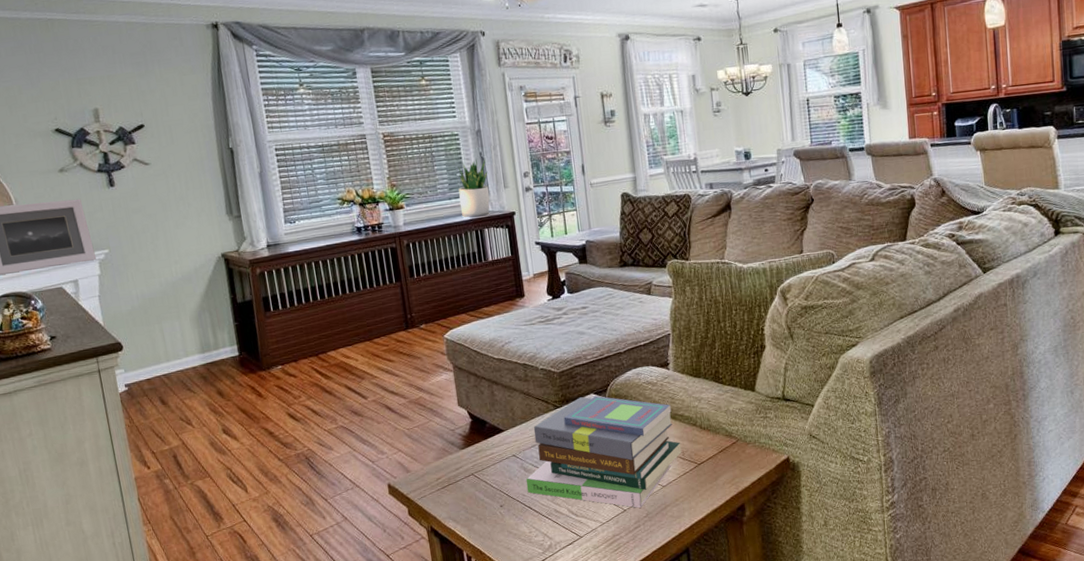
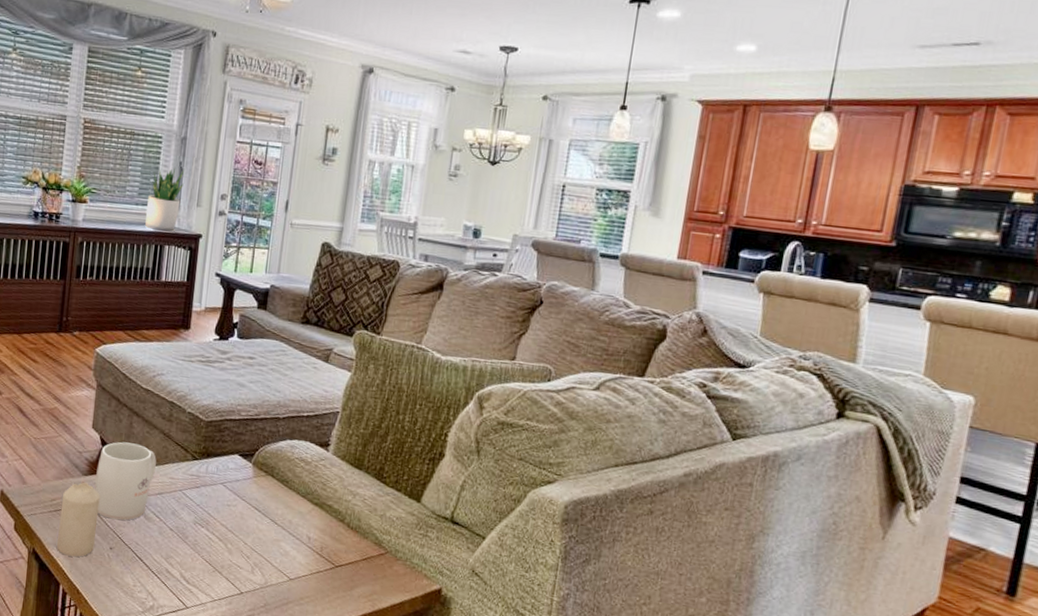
candle: none [446,455,486,524] -> present [57,482,100,557]
mug: none [471,408,525,481] -> present [95,441,157,521]
books: present [526,395,682,508] -> none [142,455,322,595]

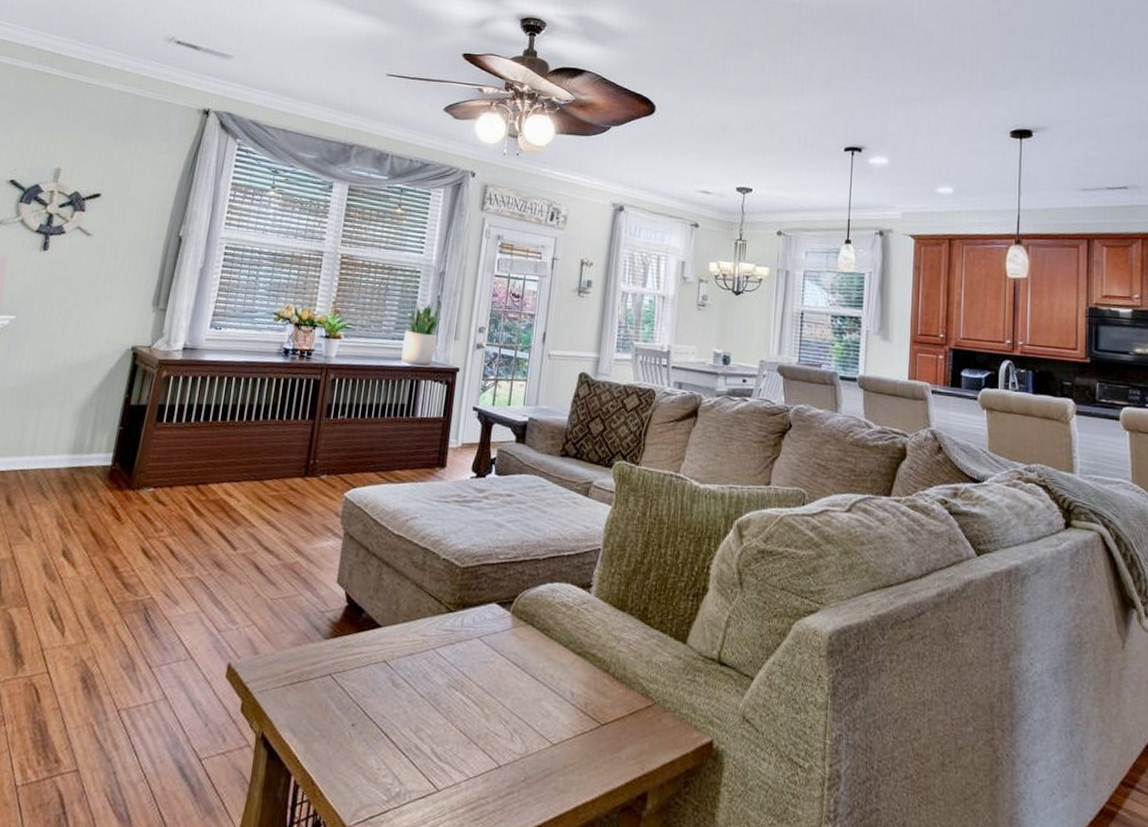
candle: present [57,482,100,557] -> none [290,647,343,740]
mug: present [95,441,157,521] -> none [337,596,408,690]

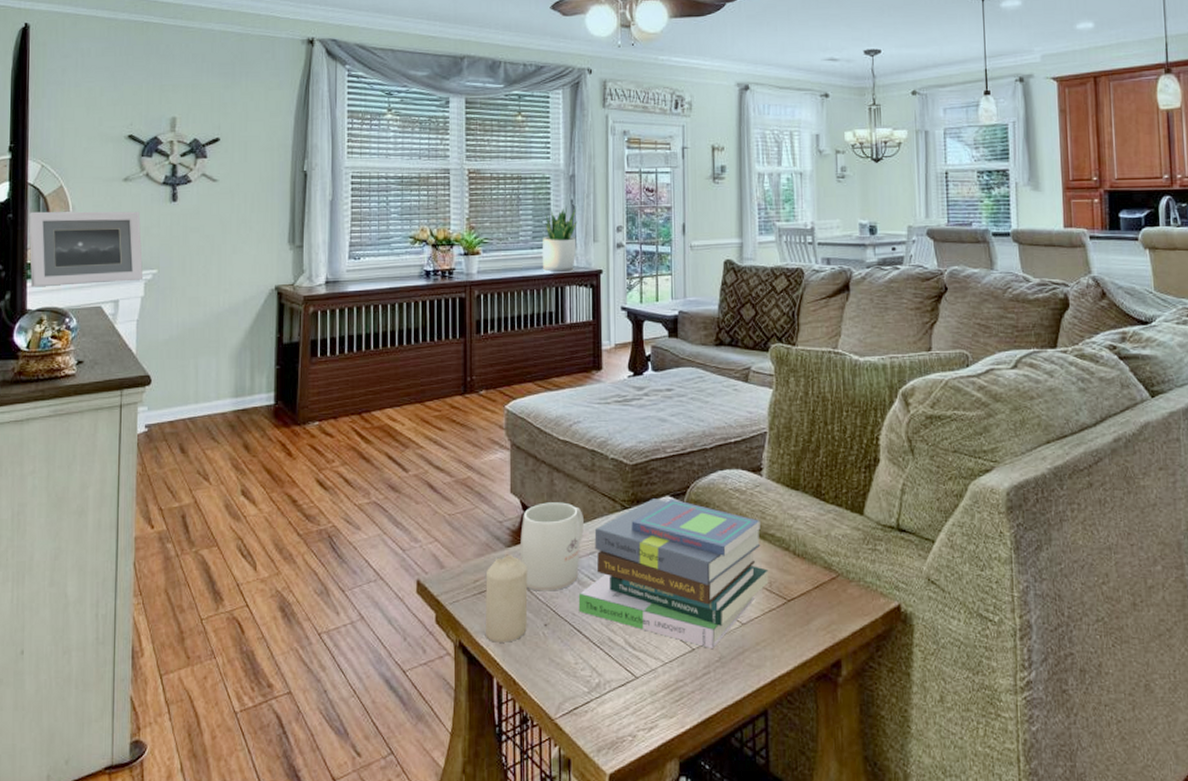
candle: none [290,647,343,740] -> present [485,554,528,643]
mug: none [337,596,408,690] -> present [520,502,584,591]
books: none [388,604,586,767] -> present [578,498,769,648]

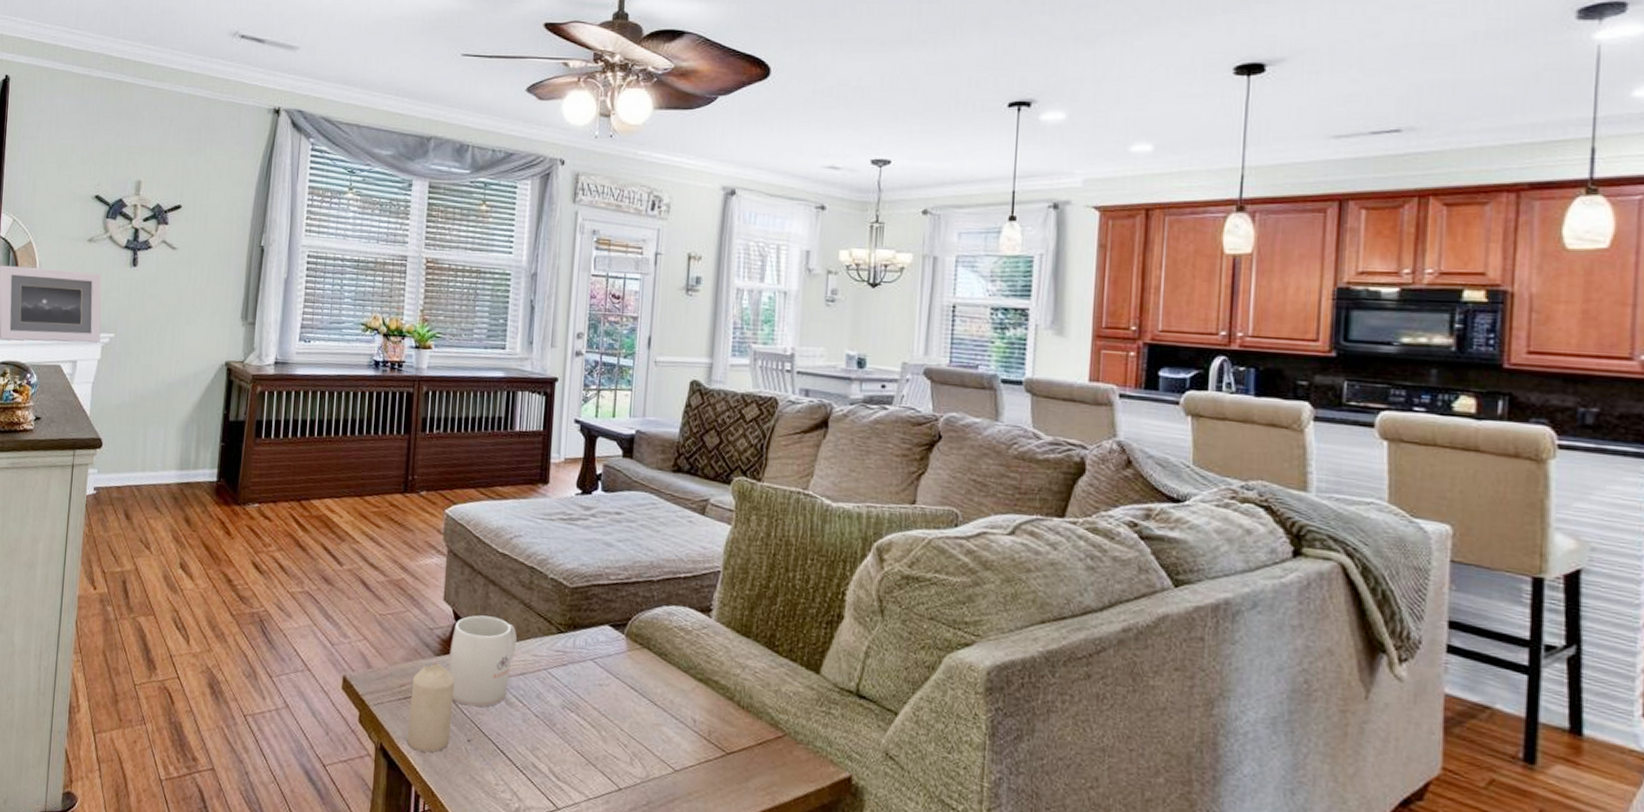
planter: present [542,207,577,273] -> none [495,307,537,377]
books: present [578,498,769,648] -> none [503,626,709,791]

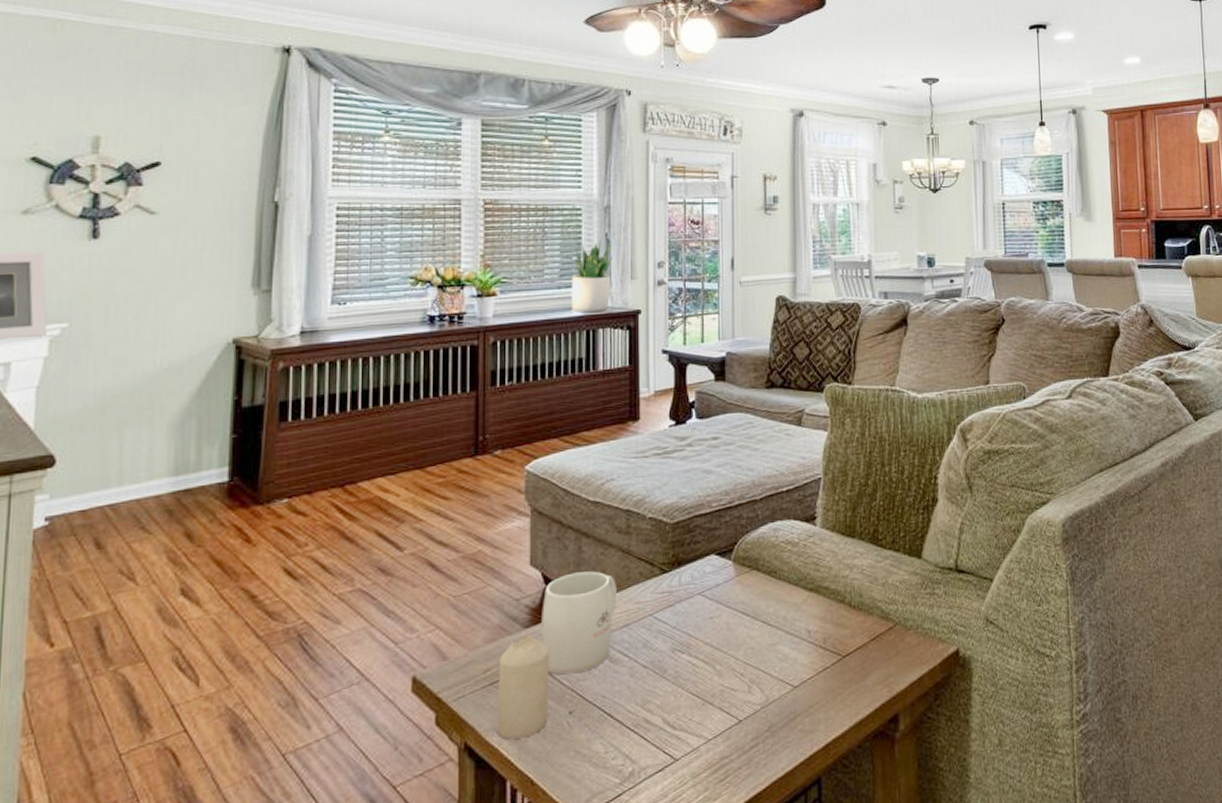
planter: none [495,307,537,377] -> present [570,241,613,315]

